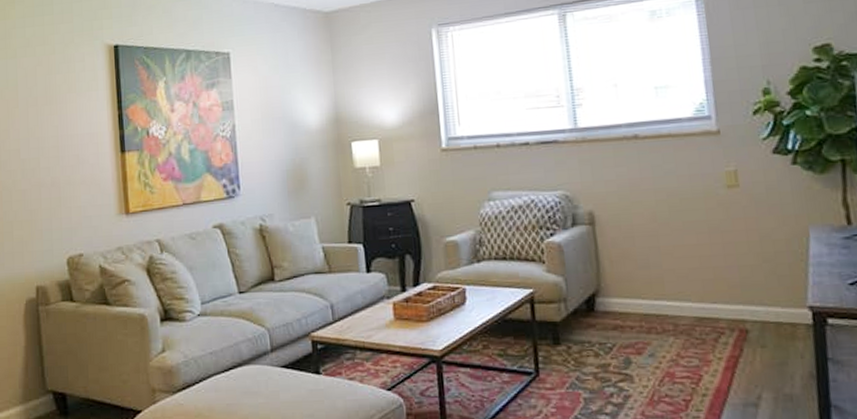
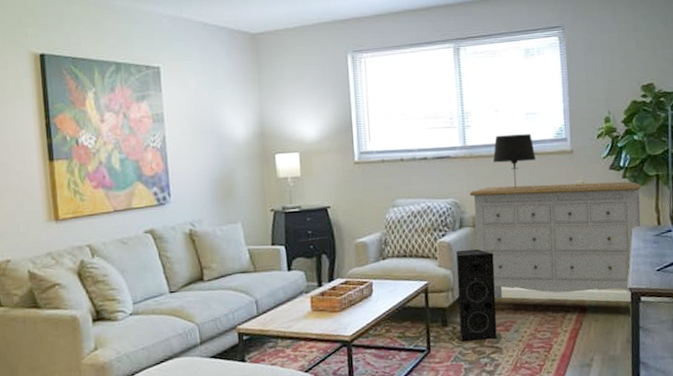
speaker: none [569,252,626,364] -> present [456,249,497,341]
dresser: none [584,168,822,319] -> present [469,181,643,299]
table lamp: none [612,112,669,179] -> present [492,134,536,189]

